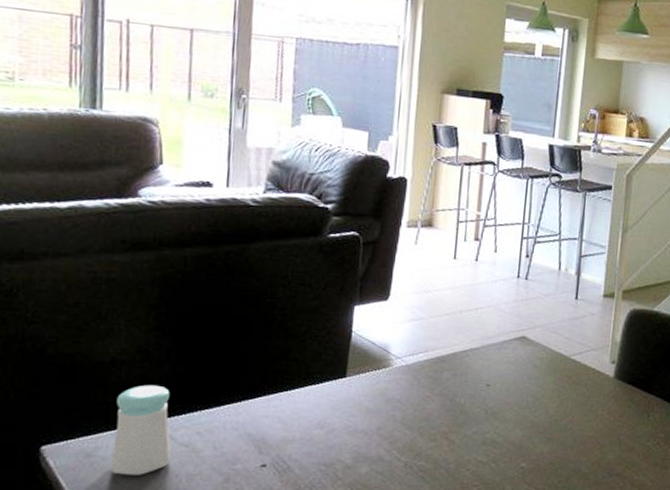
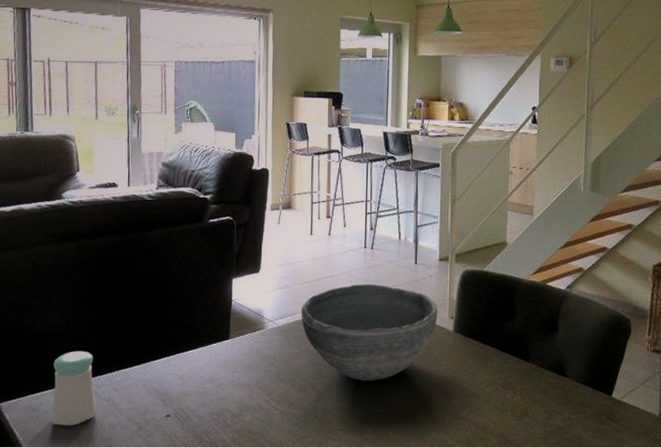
bowl: none [436,319,598,431] -> present [301,283,438,381]

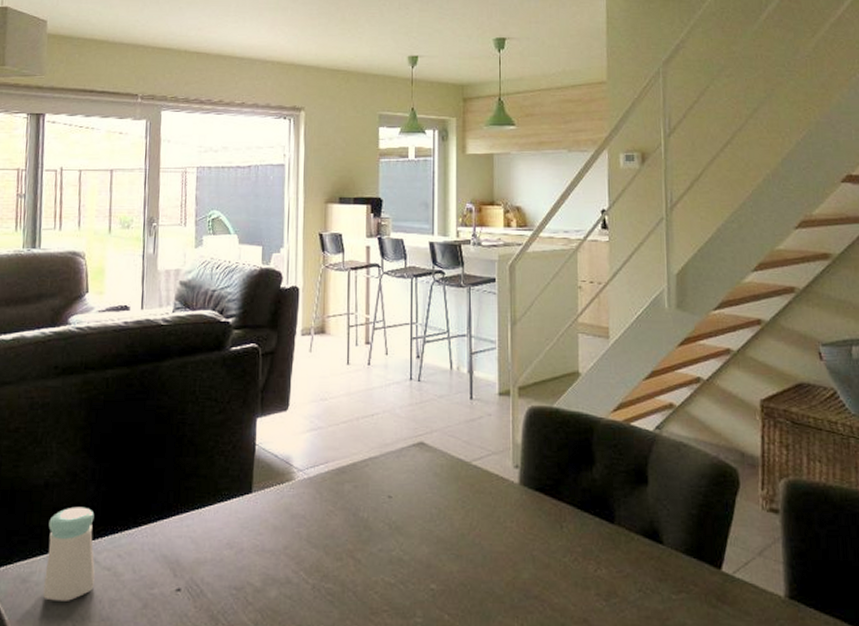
bowl: present [301,283,438,381] -> none [336,424,500,547]

